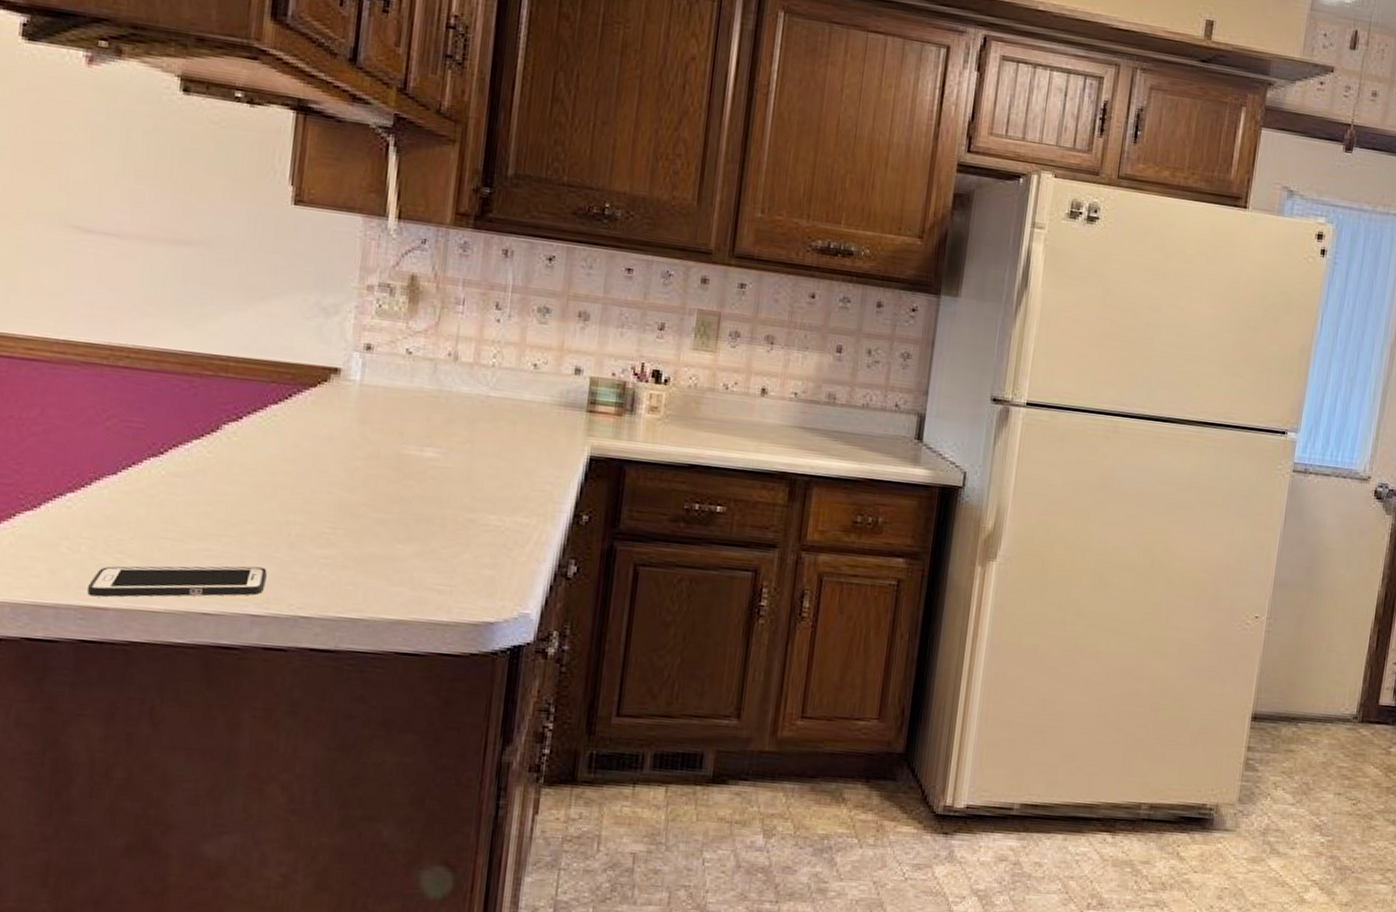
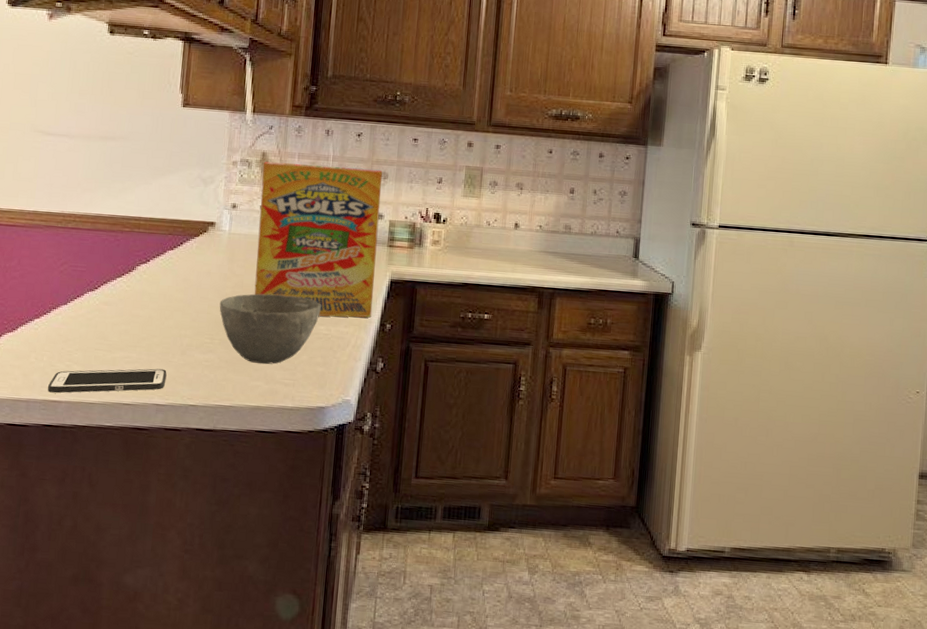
bowl: none [345,468,492,565] -> present [219,293,321,365]
cereal box: none [395,288,582,506] -> present [254,162,382,318]

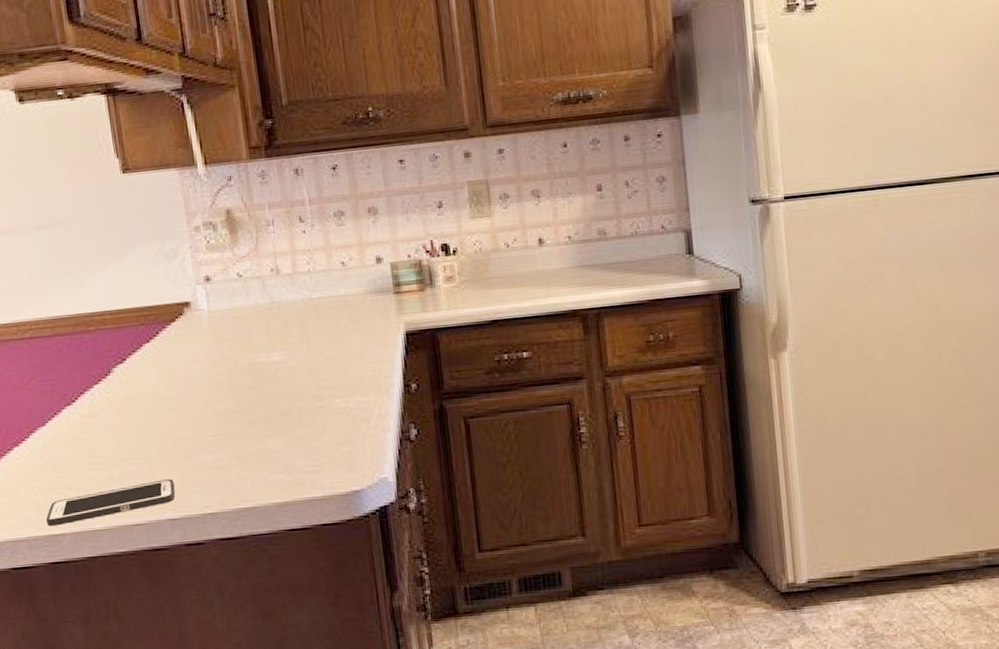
bowl: present [219,293,321,365] -> none [215,369,333,455]
cereal box: present [254,162,382,318] -> none [230,205,392,388]

